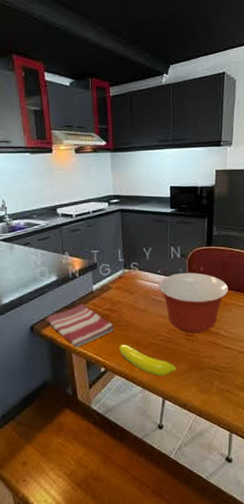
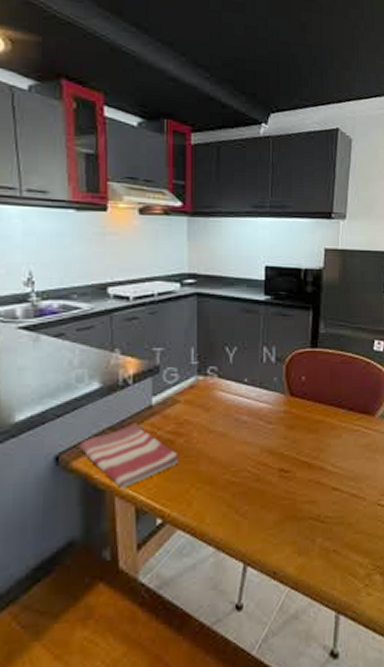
banana: present [119,344,177,376] -> none [185,484,265,531]
mixing bowl: present [158,272,229,334] -> none [244,383,339,469]

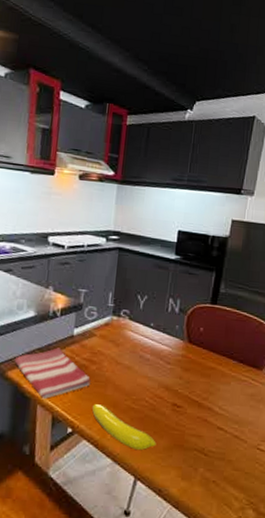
banana: none [185,484,265,531] -> present [92,404,156,450]

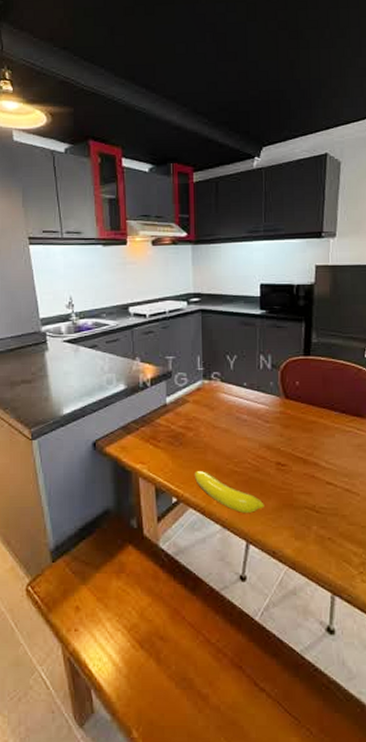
dish towel: present [14,347,91,400] -> none [110,418,189,472]

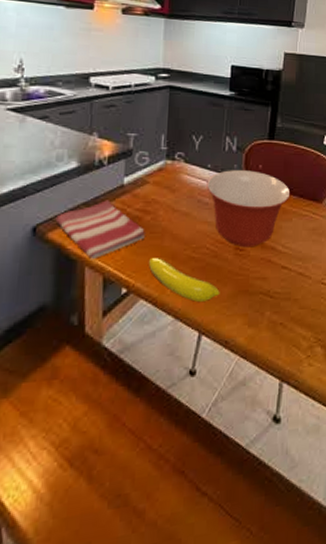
dish towel: none [110,418,189,472] -> present [55,200,145,260]
mixing bowl: none [244,387,332,463] -> present [206,170,291,248]

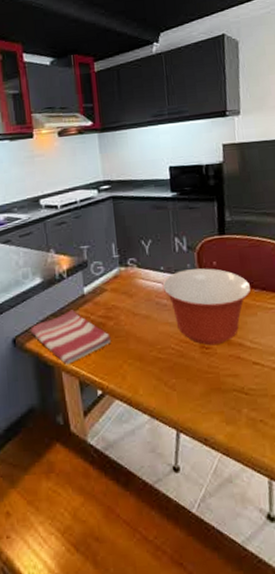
banana: present [149,258,220,302] -> none [118,360,192,401]

